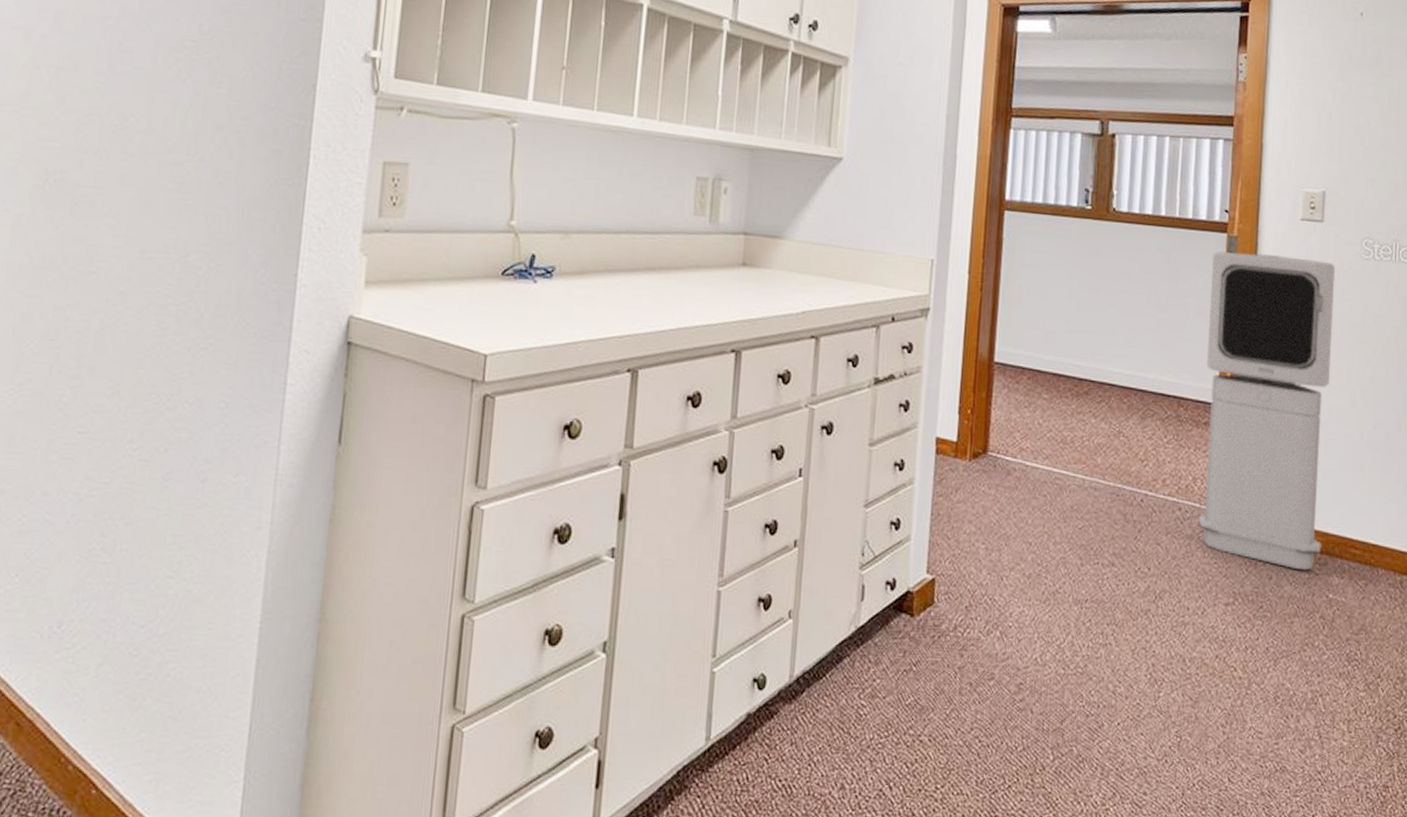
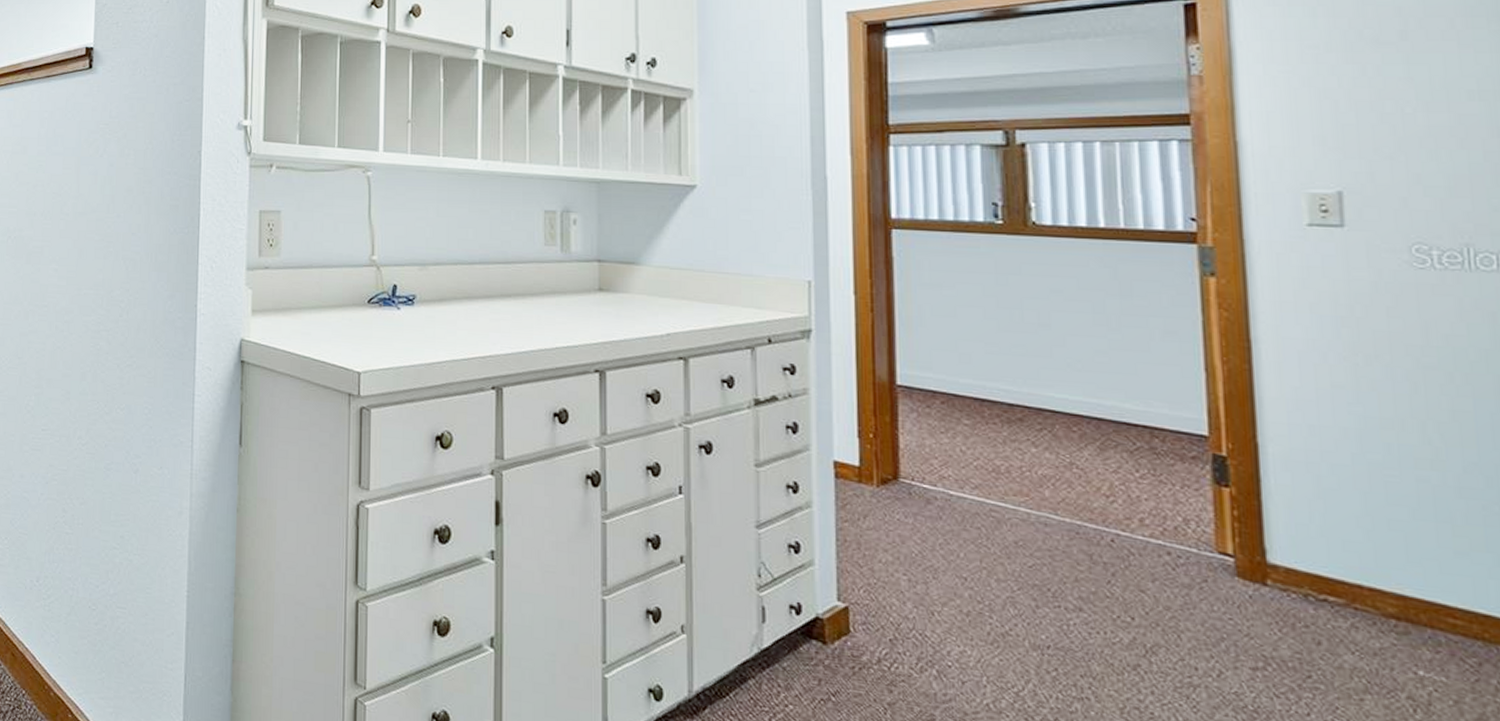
air purifier: present [1198,251,1336,571] -> none [1178,264,1397,639]

